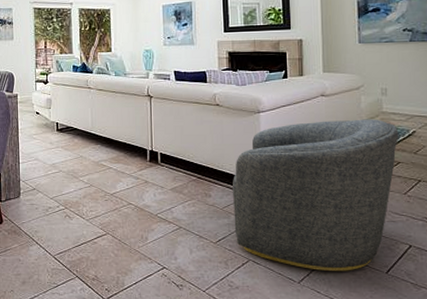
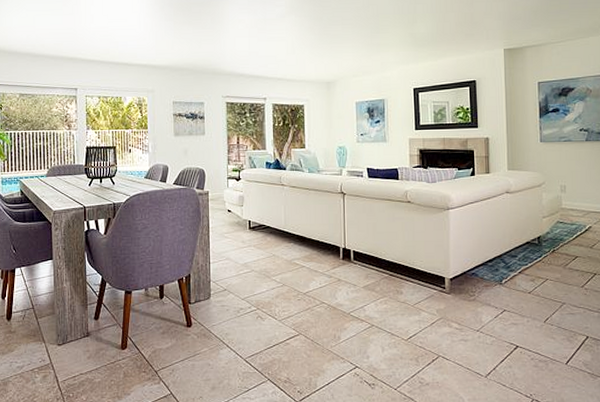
armchair: present [232,119,399,271] -> none [422,215,577,364]

